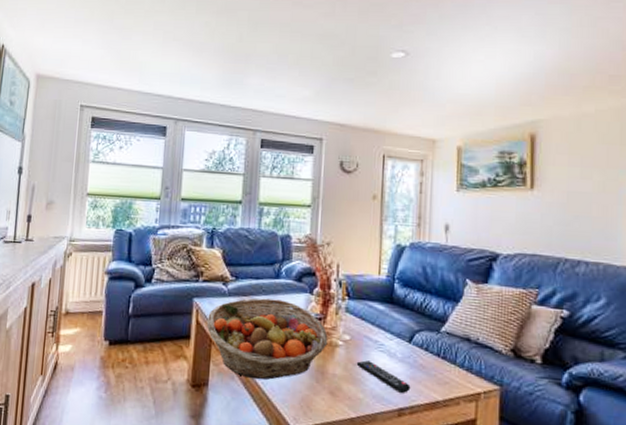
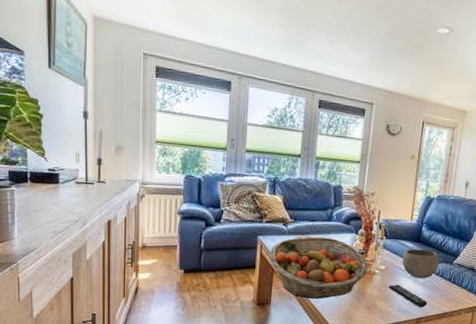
bowl: none [371,312,421,353] -> present [402,249,439,279]

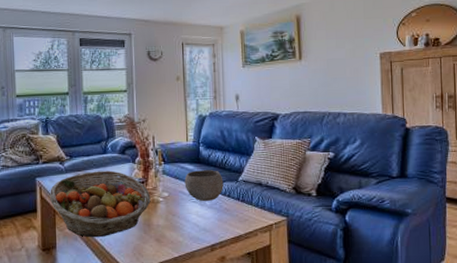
remote control: present [388,284,427,307] -> none [175,211,219,232]

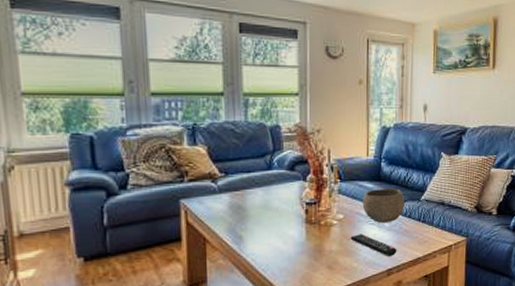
fruit basket: present [50,171,151,238] -> none [199,190,323,268]
remote control: none [175,211,219,232] -> present [350,234,397,256]

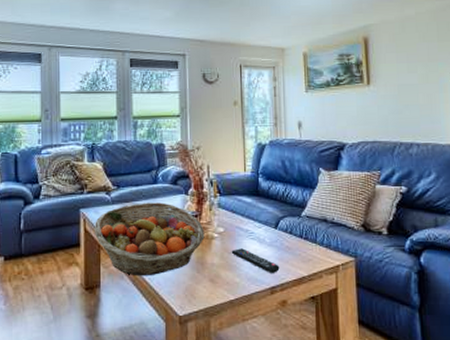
fruit basket: none [199,190,323,268] -> present [95,202,205,276]
bowl: present [362,187,405,224] -> none [242,202,285,239]

